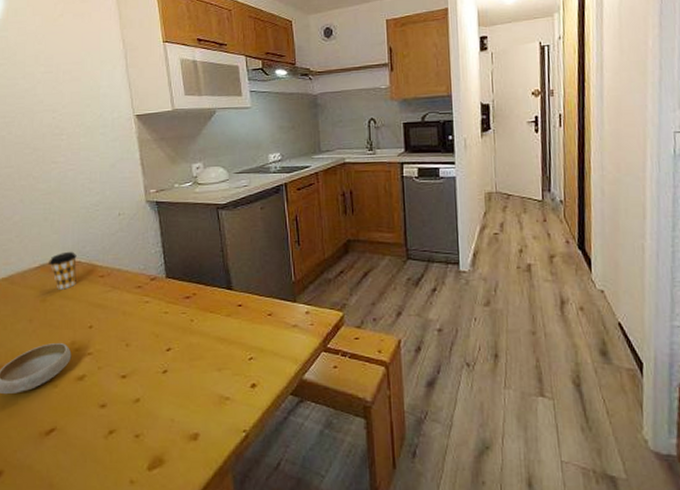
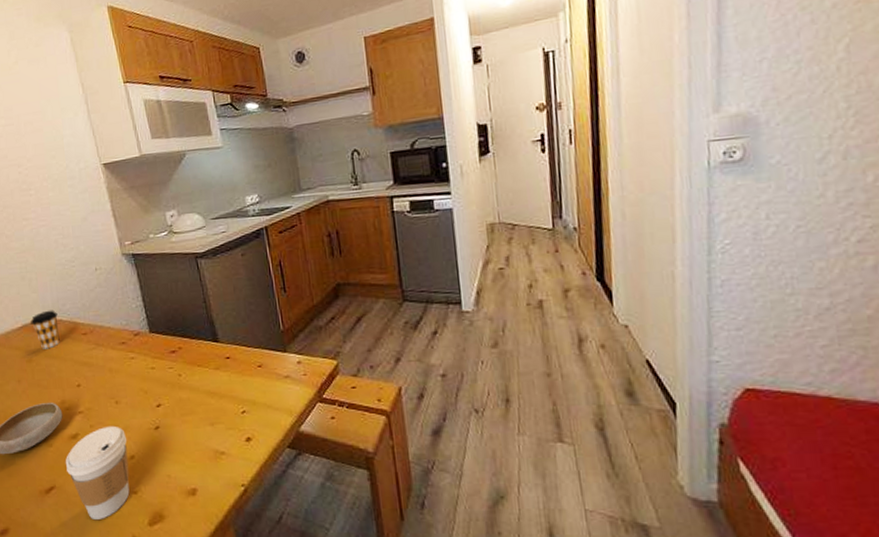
coffee cup: none [69,368,134,463] -> present [65,425,130,519]

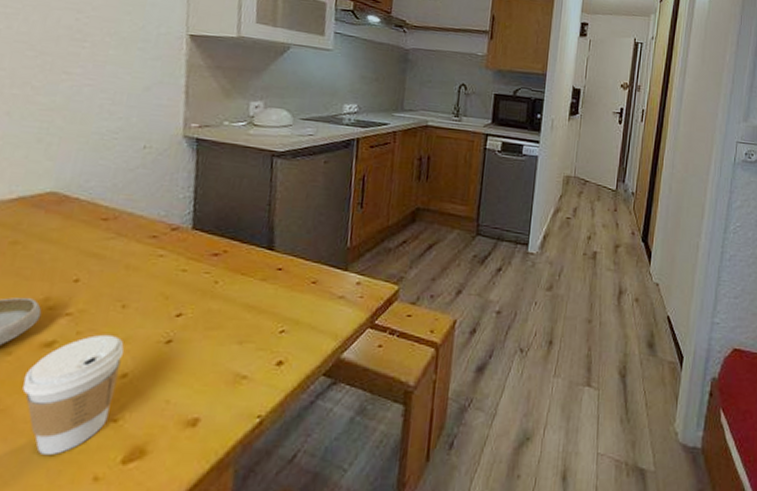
coffee cup: present [30,310,60,349] -> none [31,184,75,231]

